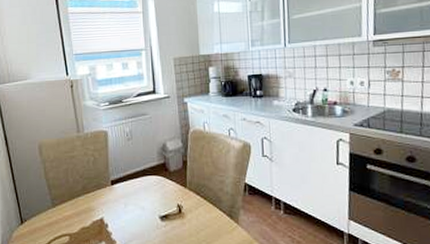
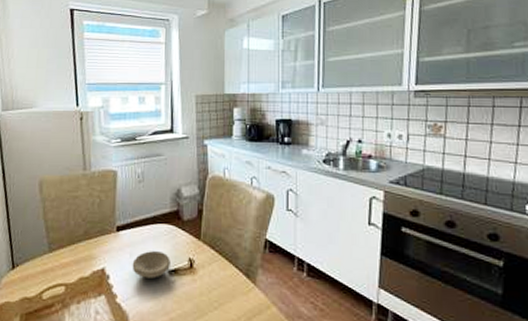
bowl: none [127,200,161,224] -> present [132,251,170,278]

